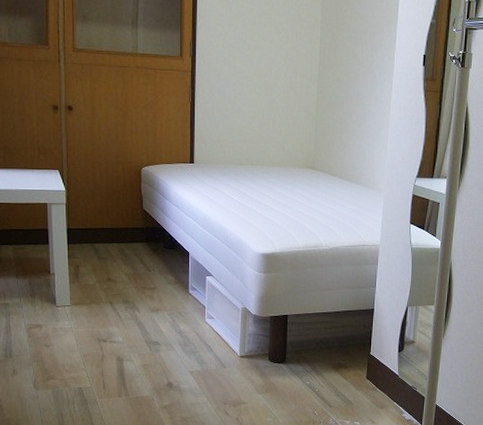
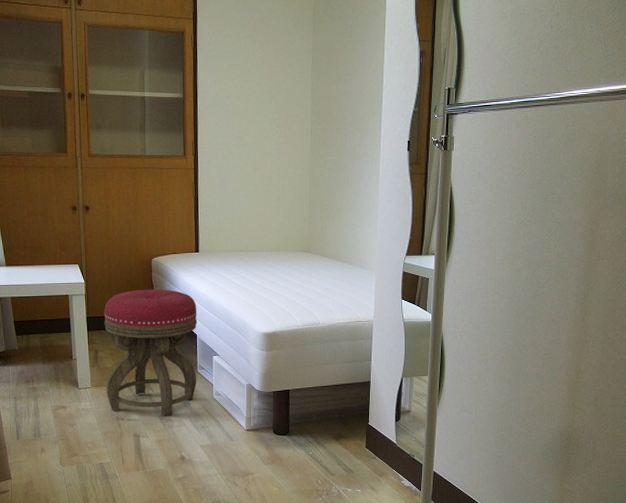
stool: none [86,200,190,340] -> present [103,289,198,417]

